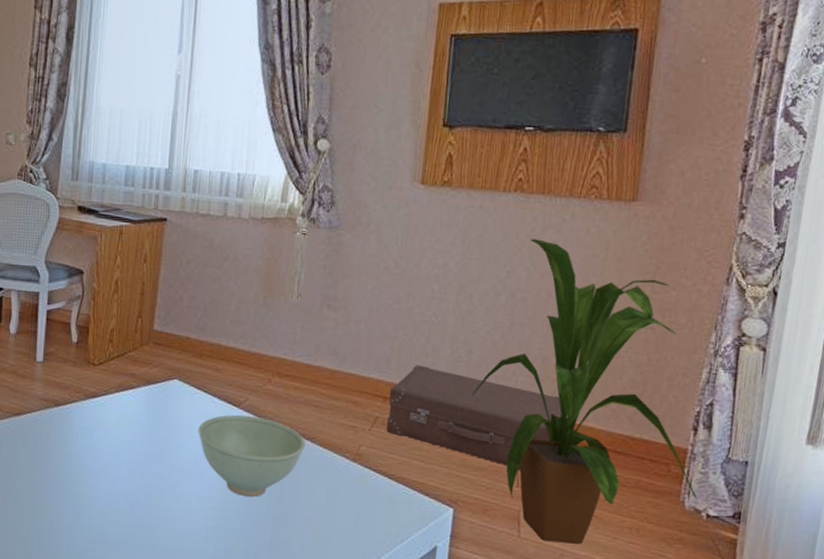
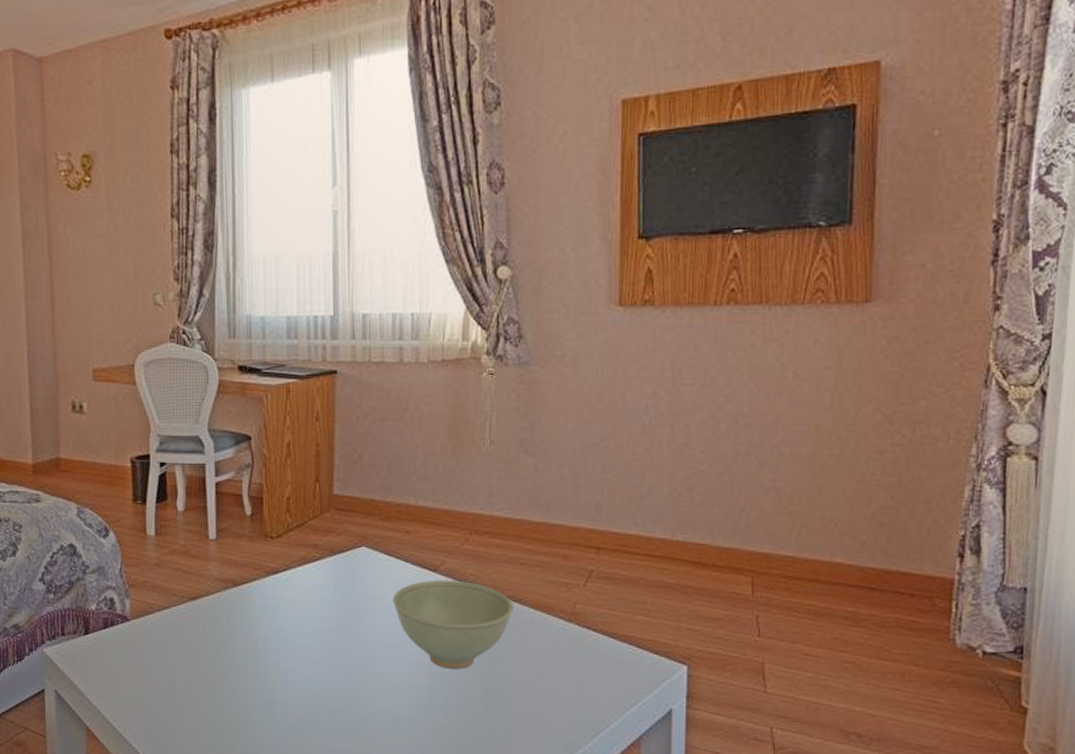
suitcase: present [386,364,568,470] -> none [602,508,811,617]
house plant: present [471,239,698,545] -> none [697,355,971,696]

